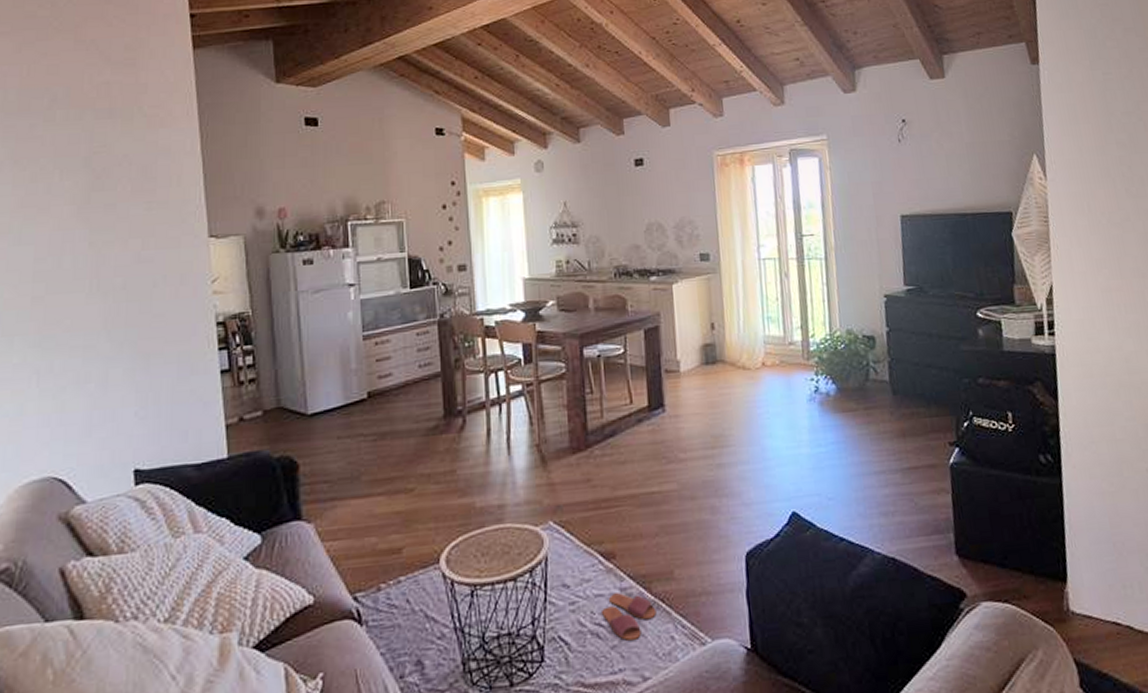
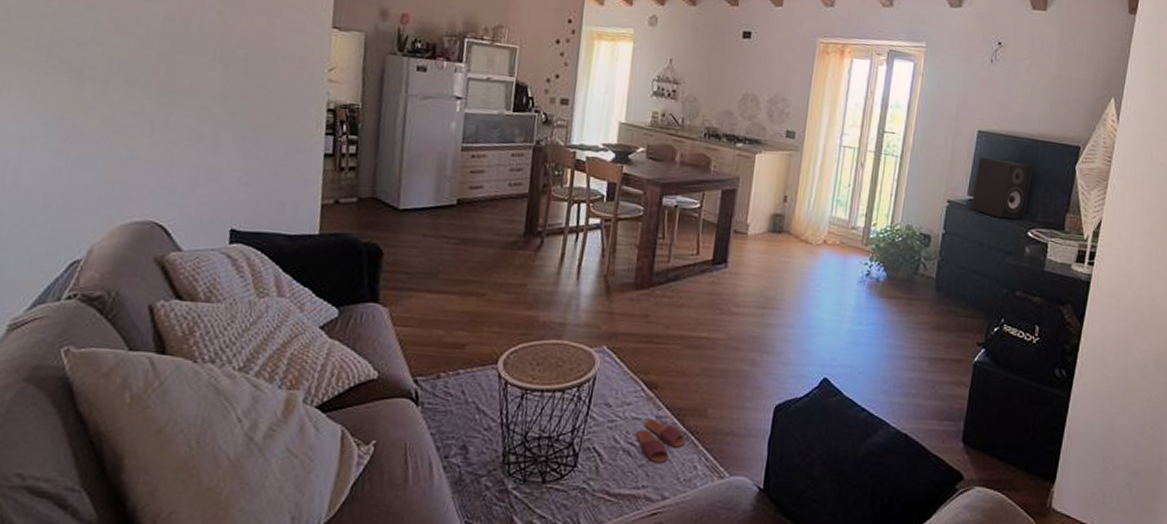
speaker: none [908,240,970,304] -> present [971,156,1033,220]

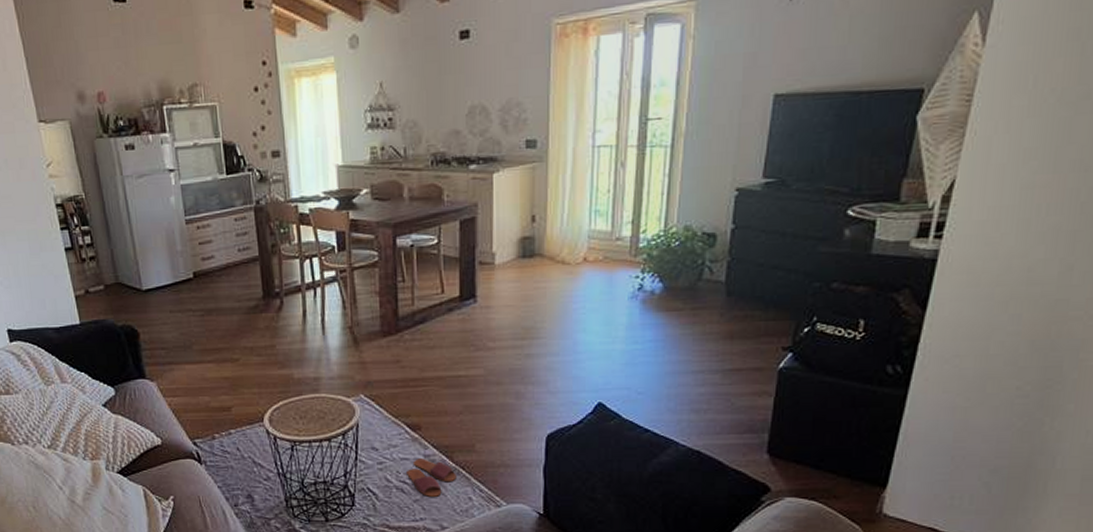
speaker: present [971,156,1033,220] -> none [769,124,854,200]

